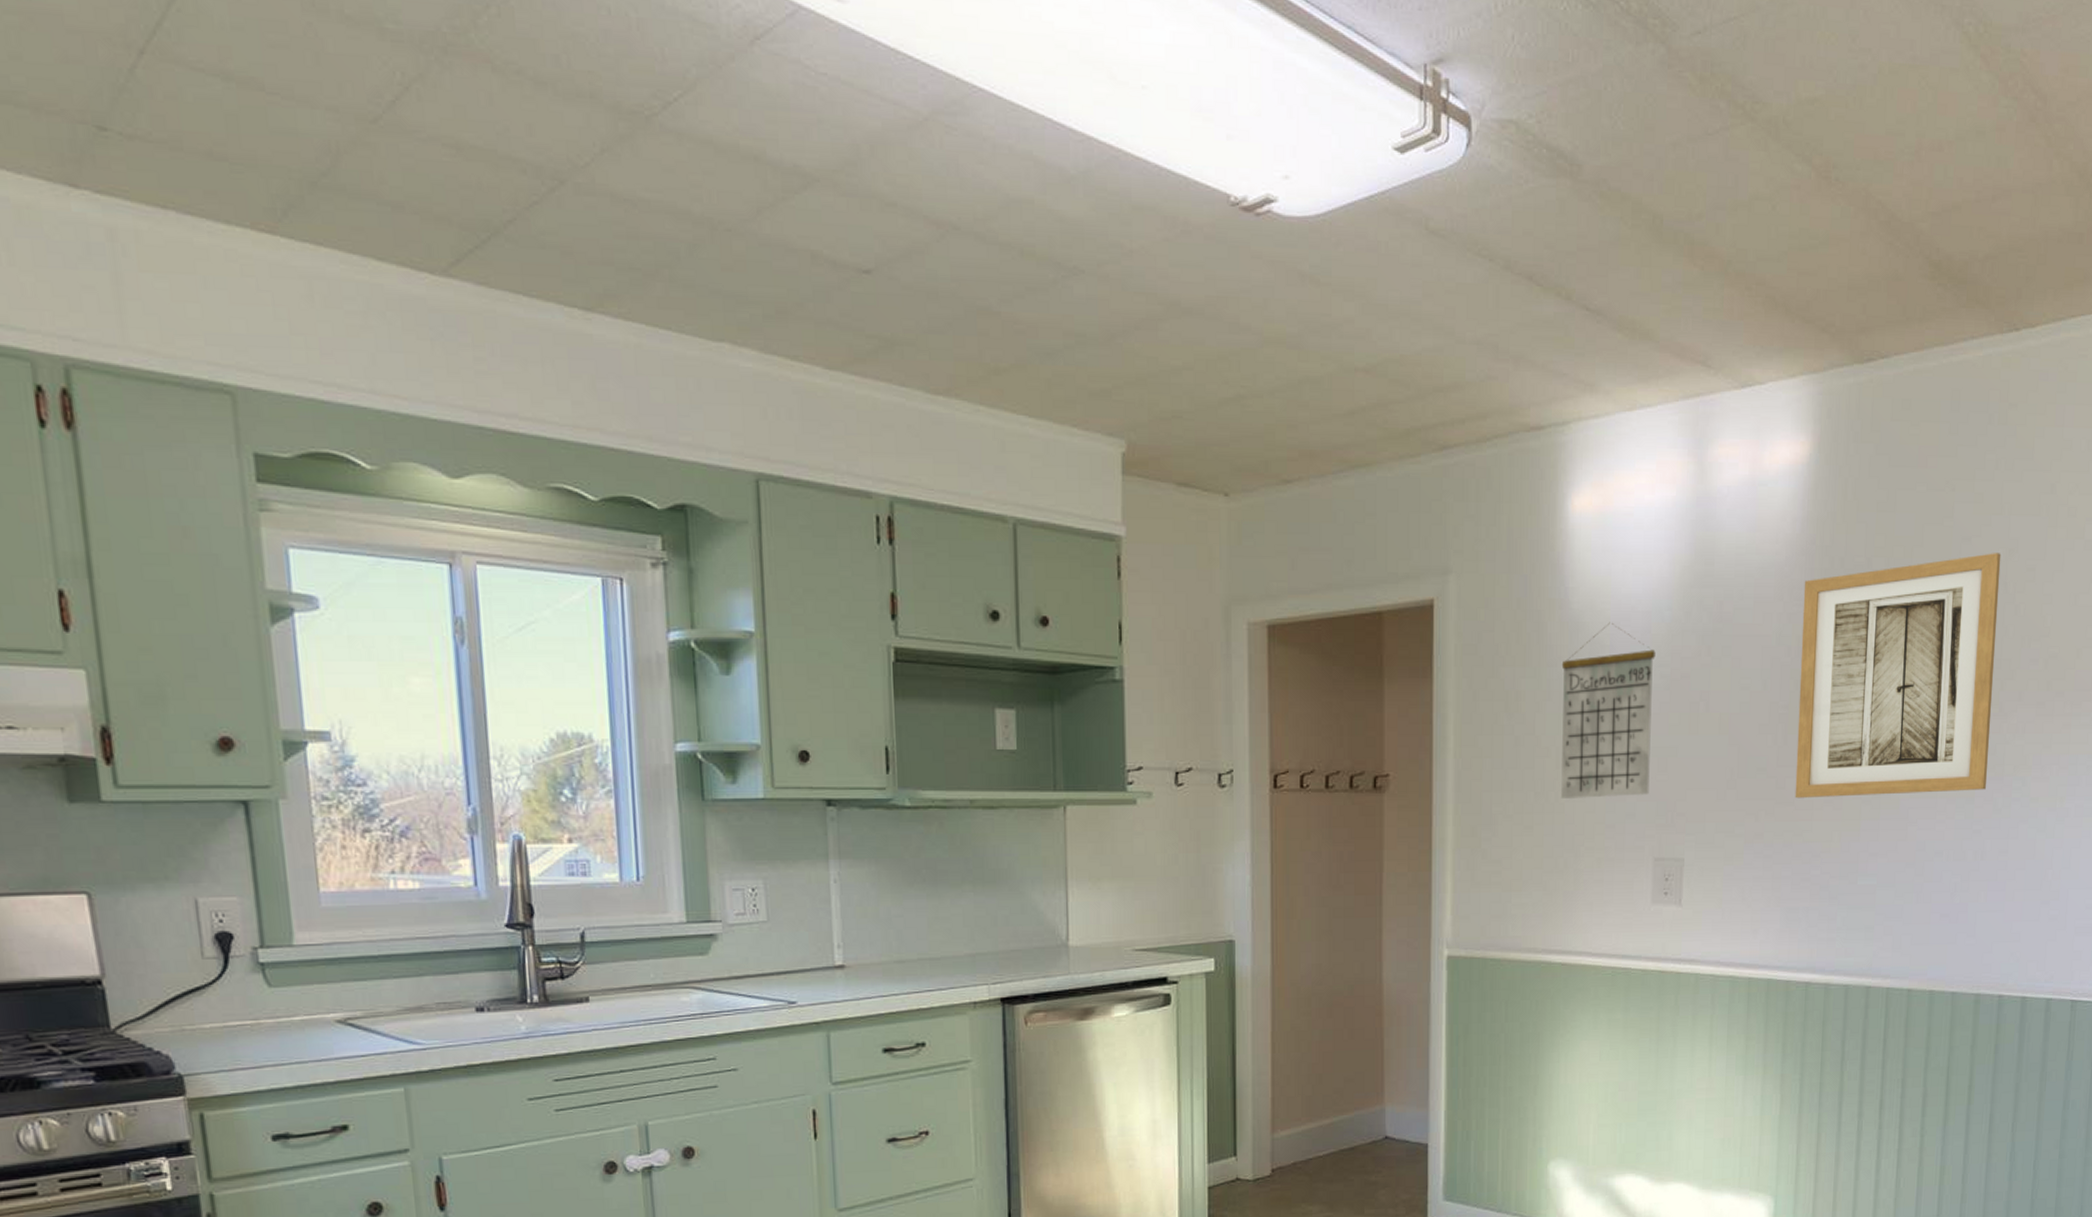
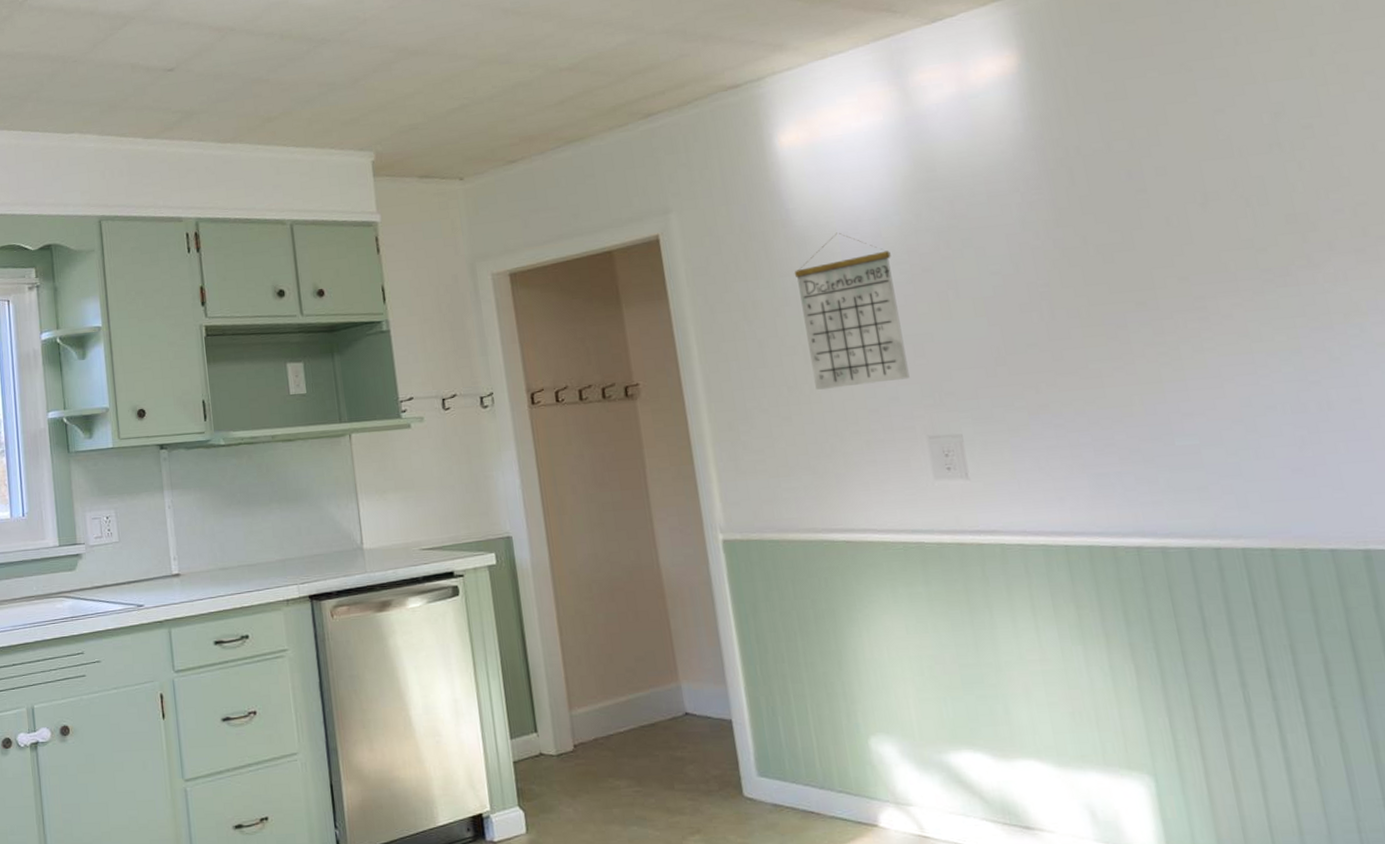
wall art: present [1795,553,2001,799] -> none [1039,117,1314,368]

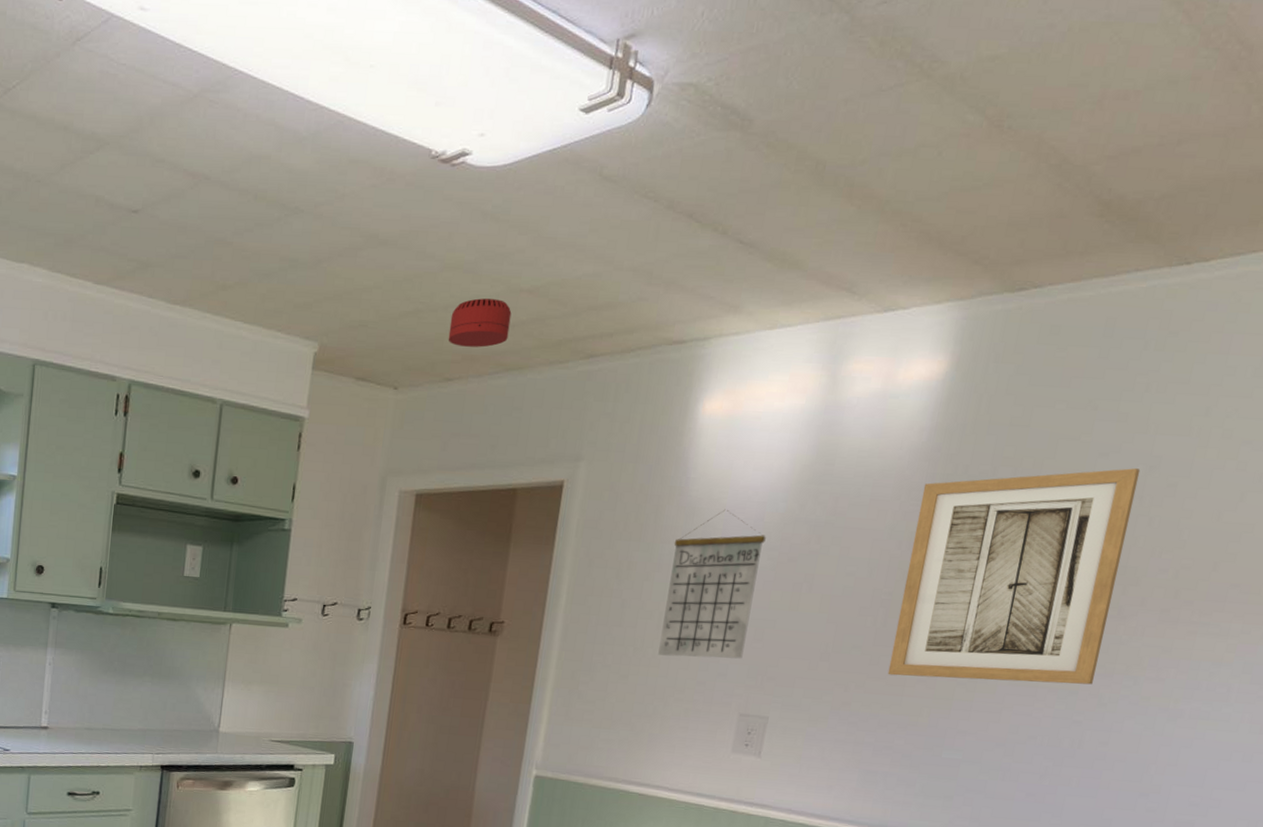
smoke detector: none [498,81,561,130] -> present [448,298,512,348]
wall art: none [1039,117,1314,368] -> present [887,468,1141,685]

